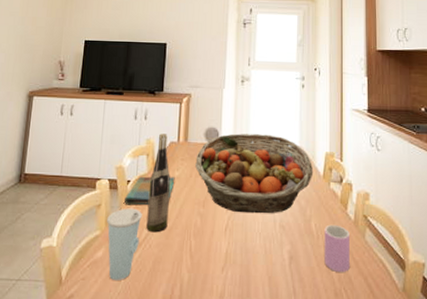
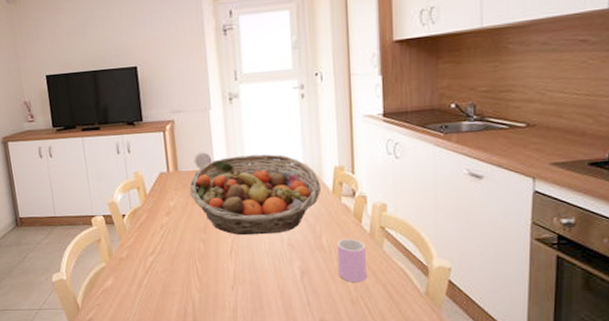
cup: present [107,208,142,280] -> none [109,240,146,304]
dish towel: present [124,176,175,205] -> none [123,207,171,238]
wine bottle: present [146,133,170,233] -> none [144,165,171,261]

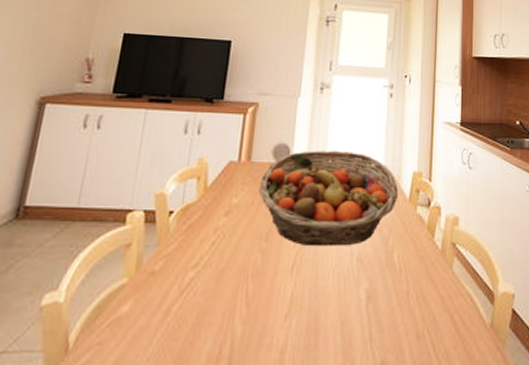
cup: present [337,238,367,282] -> none [407,255,436,310]

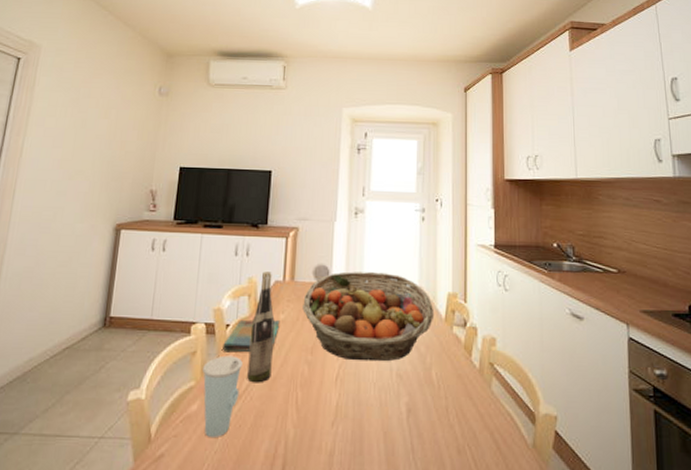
cup: none [136,246,187,342] -> present [203,355,243,437]
dish towel: none [164,205,232,243] -> present [223,319,280,353]
wine bottle: none [191,151,227,277] -> present [247,272,275,383]

